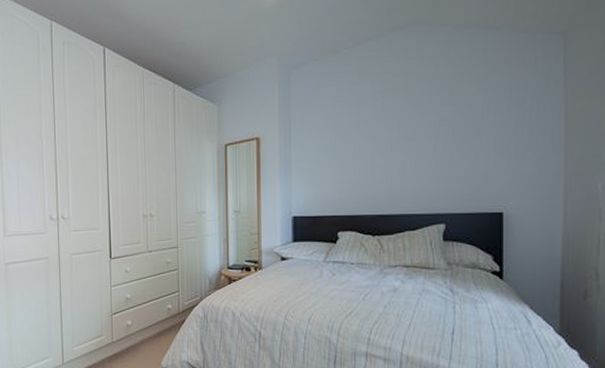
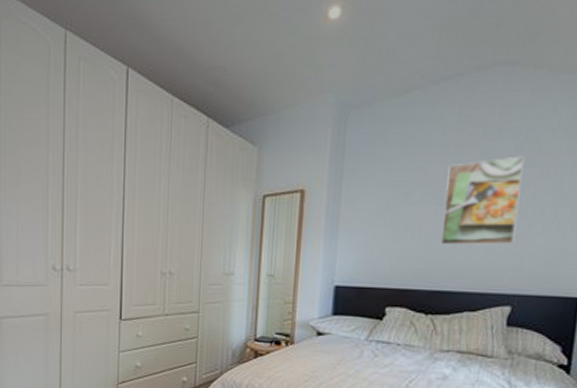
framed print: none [379,97,441,176] -> present [440,156,525,246]

